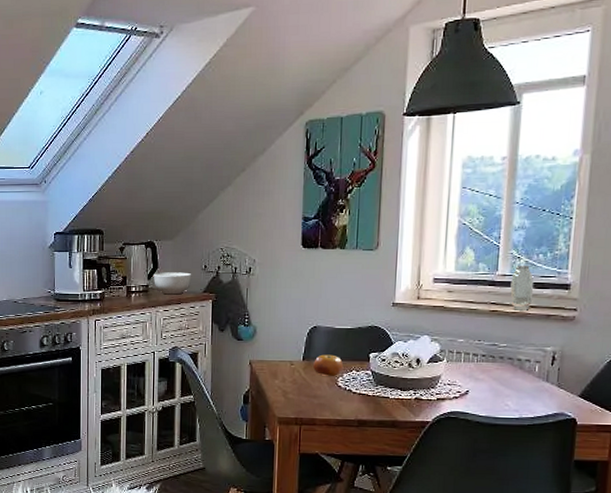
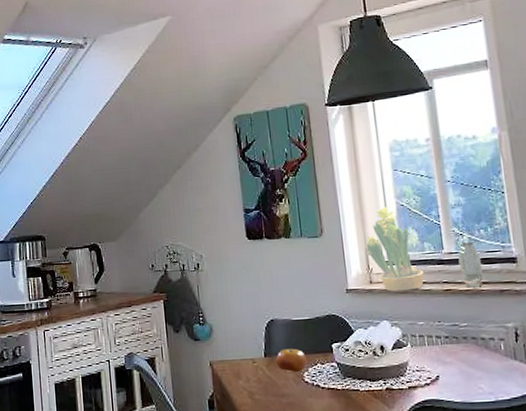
bowl: present [154,272,192,295] -> none [100,273,140,298]
potted flower: none [418,224,473,309] -> present [365,206,424,292]

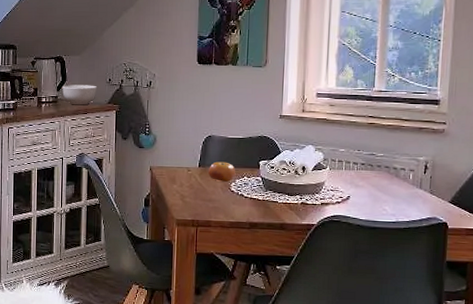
bowl: none [100,273,140,298] -> present [62,84,98,105]
potted flower: present [365,206,424,292] -> none [303,44,353,121]
vase: present [458,241,483,288] -> none [386,82,407,124]

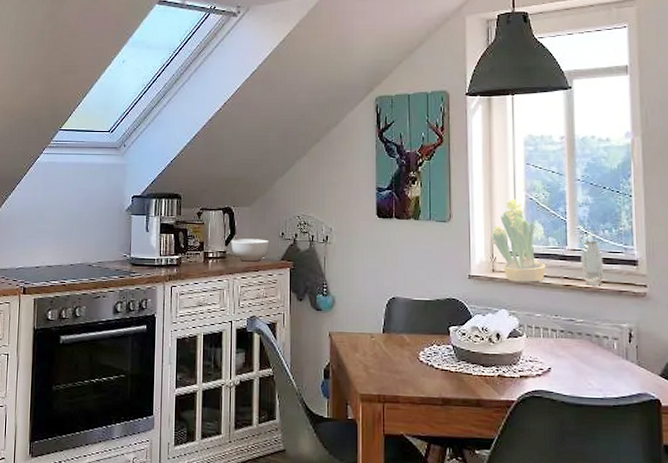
fruit: present [208,161,236,182] -> none [394,327,424,350]
potted flower: none [303,44,353,121] -> present [491,198,546,282]
vase: none [386,82,407,124] -> present [581,240,604,286]

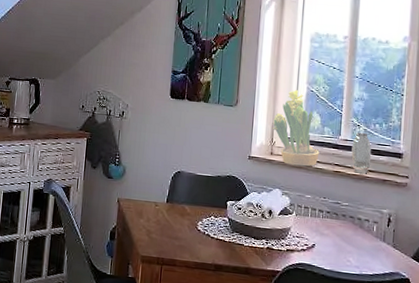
bowl: present [231,238,270,262] -> none [35,107,70,131]

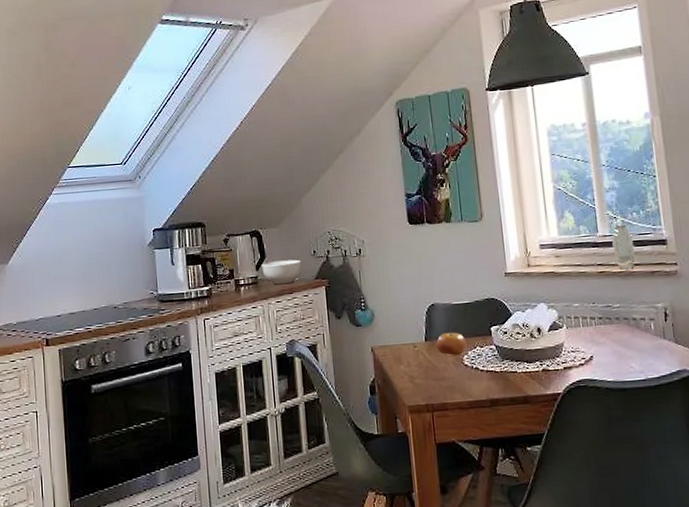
bowl: none [35,107,70,131] -> present [262,259,302,285]
fruit: none [176,198,204,220] -> present [436,332,467,356]
potted flower: present [272,89,319,167] -> none [523,190,580,275]

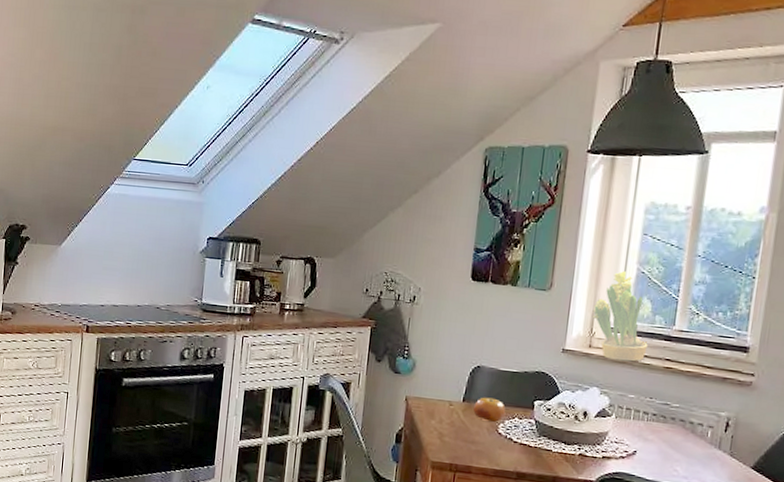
bowl: present [262,259,302,285] -> none [310,291,352,318]
potted flower: none [523,190,580,275] -> present [592,270,648,362]
vase: present [611,224,635,270] -> none [686,321,712,371]

